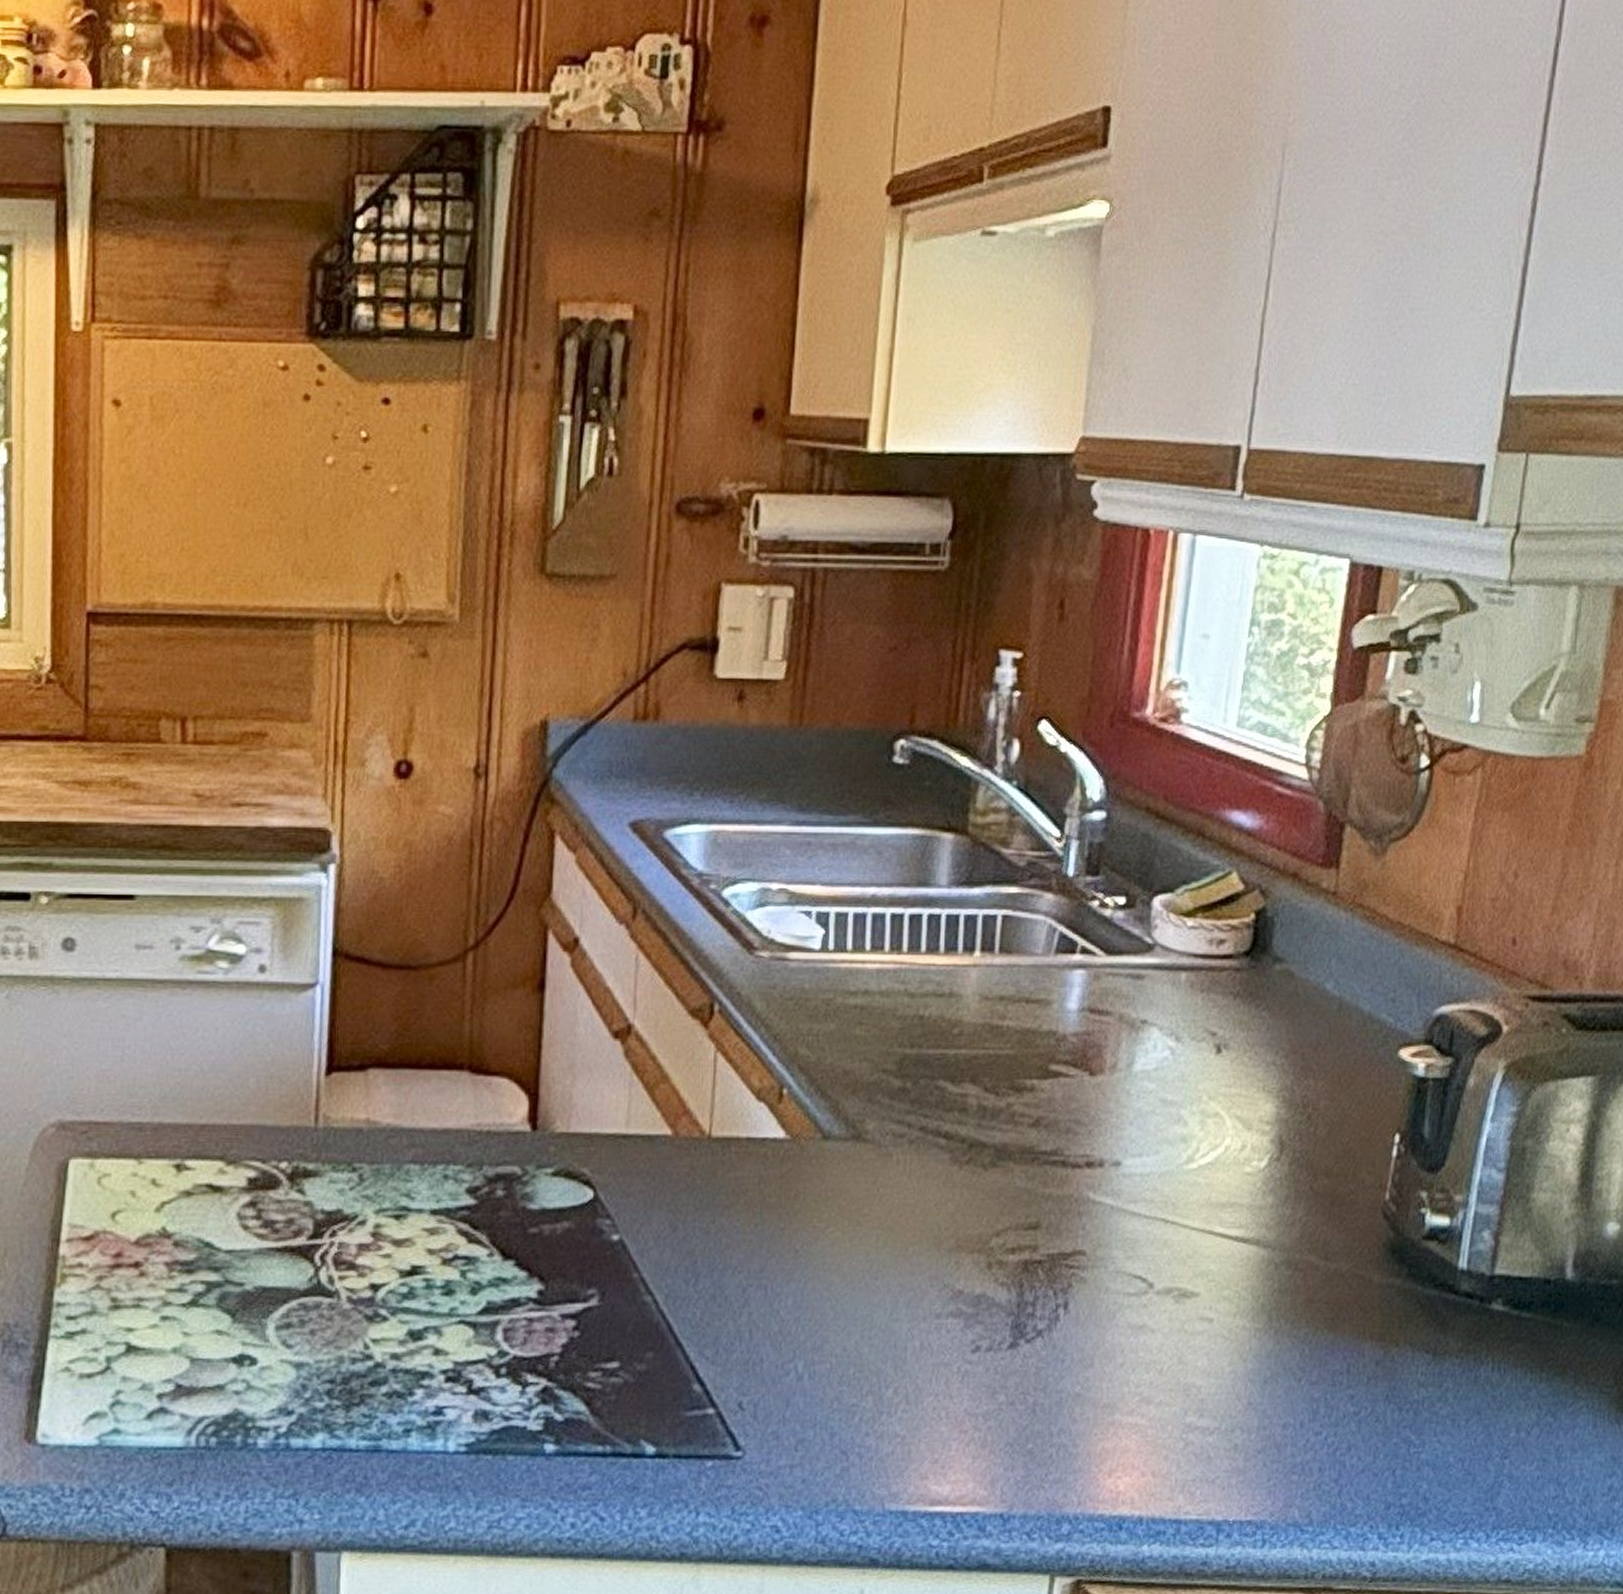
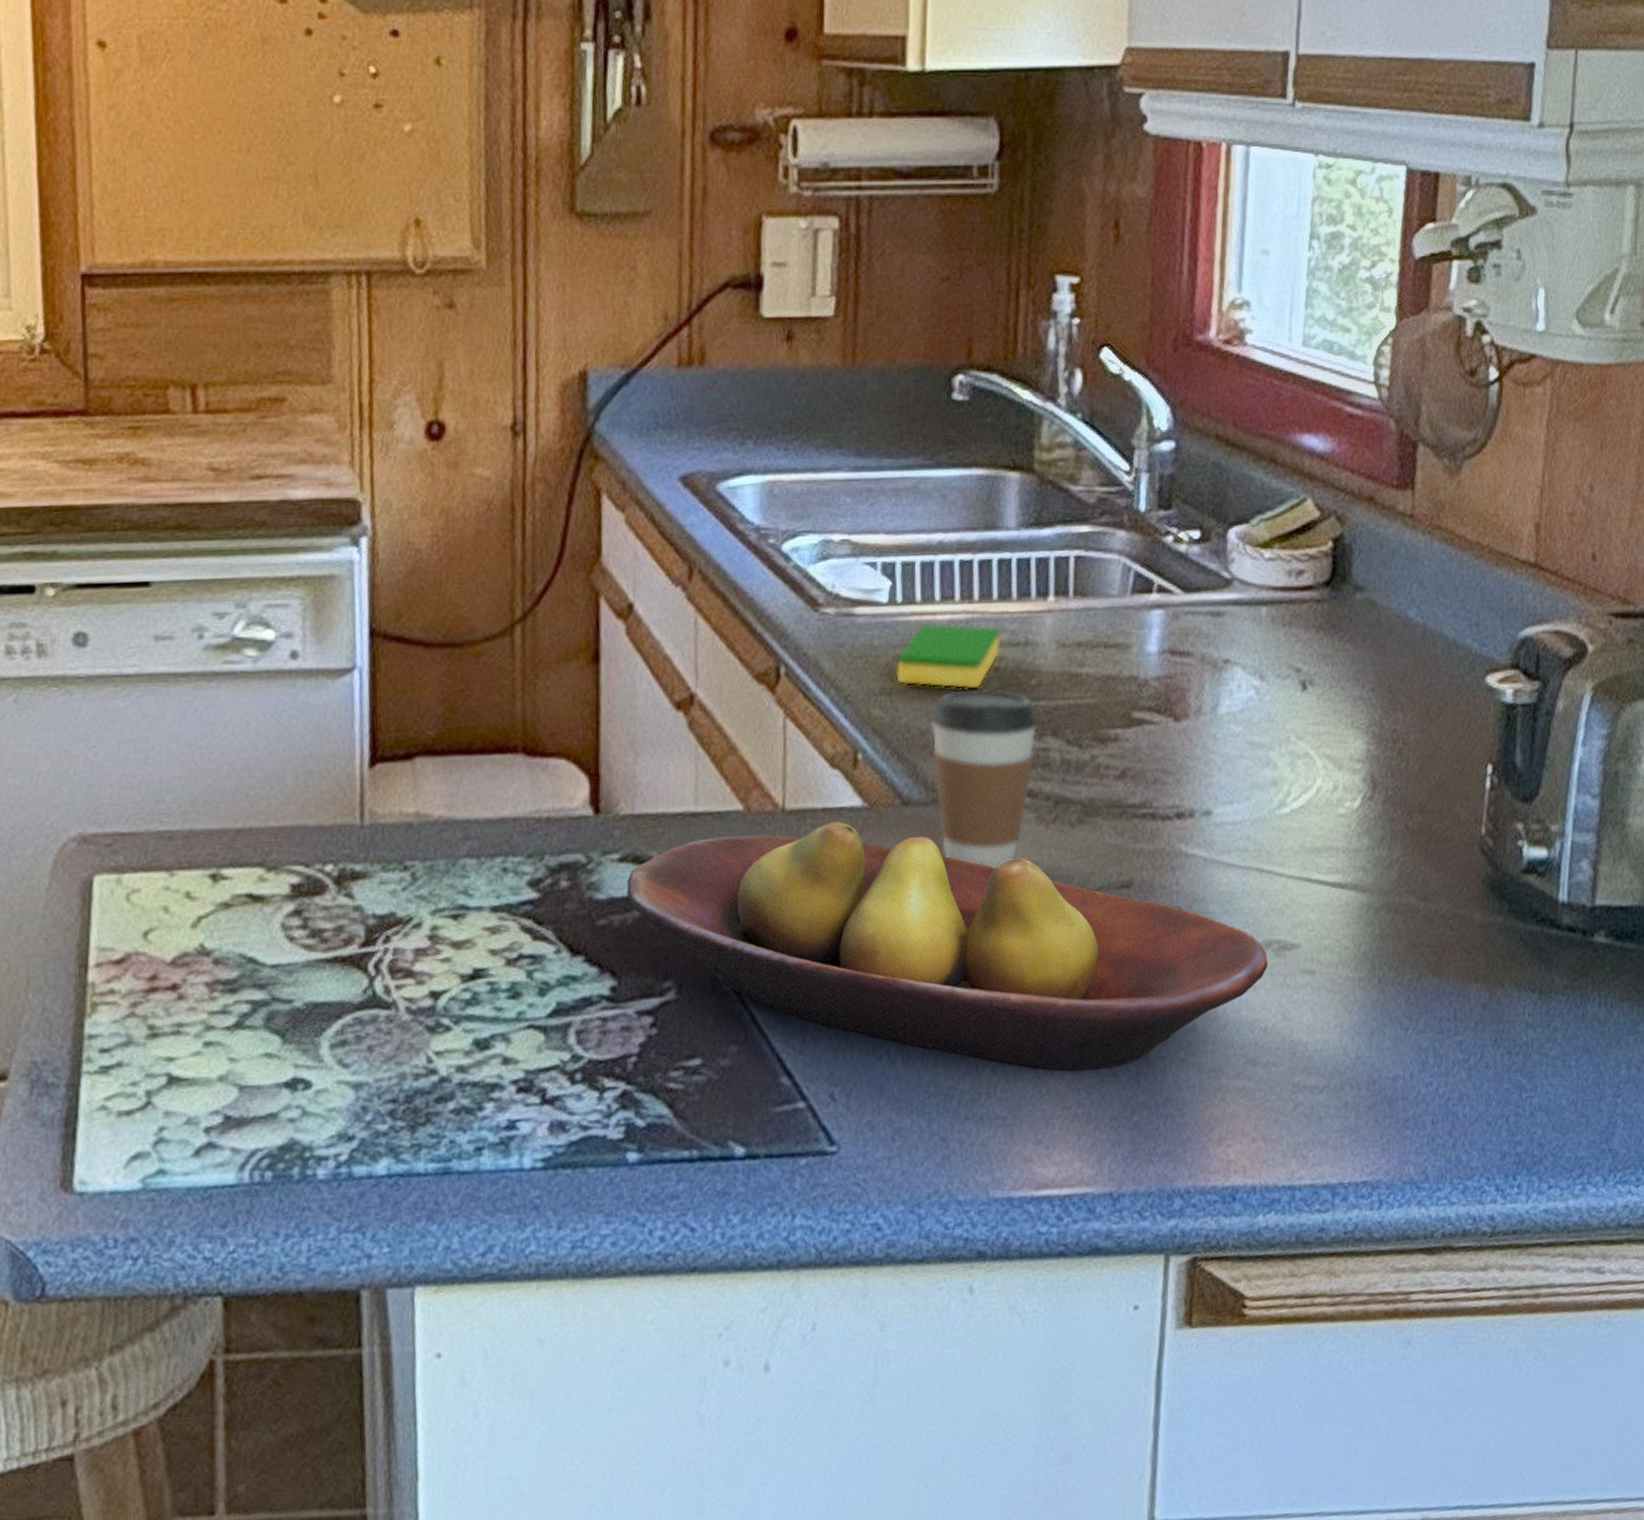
fruit bowl: none [558,1151,1167,1397] -> present [626,821,1268,1070]
dish sponge: none [824,969,926,1035] -> present [895,622,1001,689]
coffee cup: none [853,1033,960,1202] -> present [929,687,1040,867]

